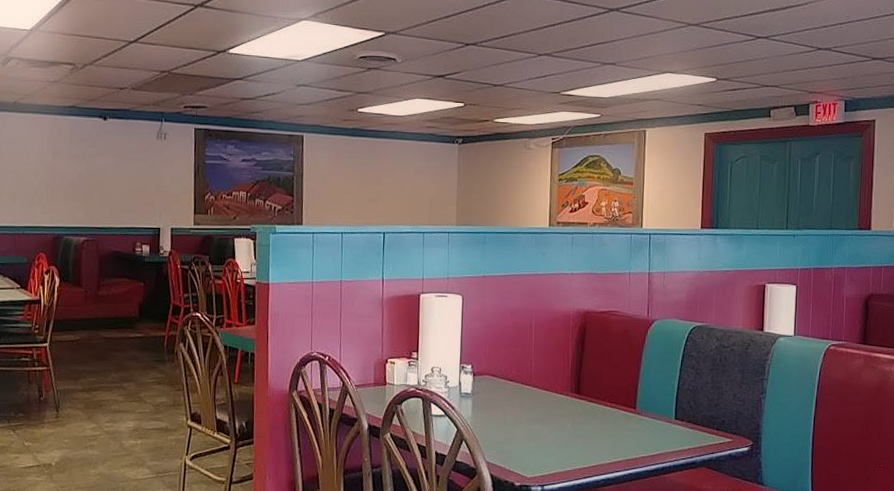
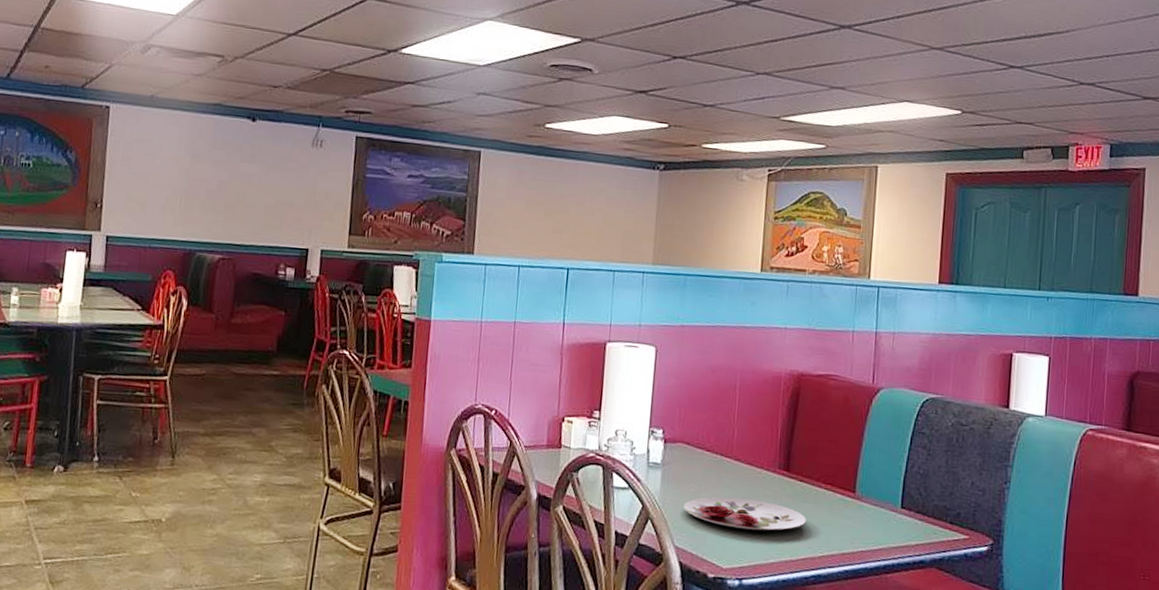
plate: none [492,418,596,445] -> present [684,496,806,531]

